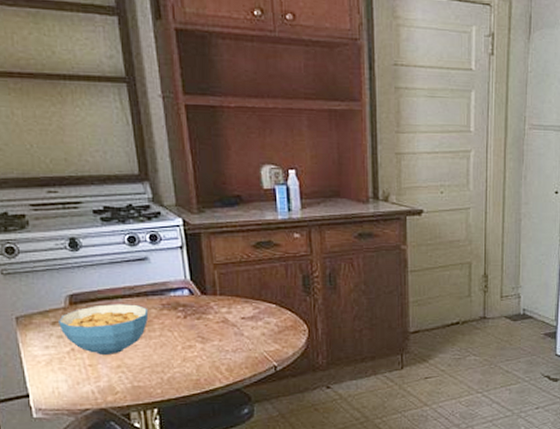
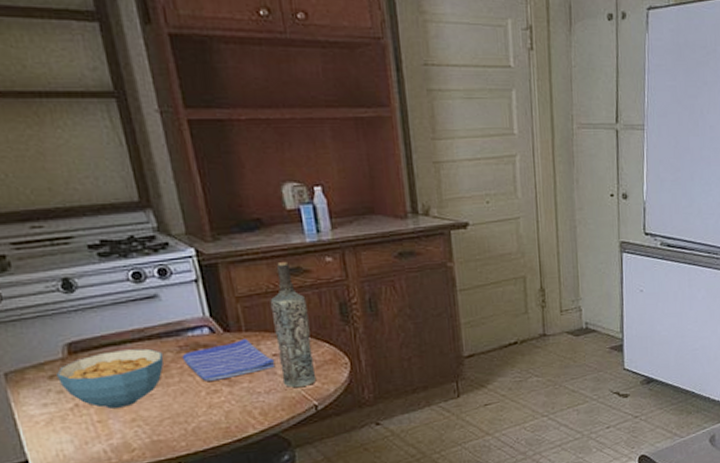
dish towel: none [164,302,243,337] -> present [181,339,276,381]
bottle: none [243,234,278,349] -> present [270,261,317,388]

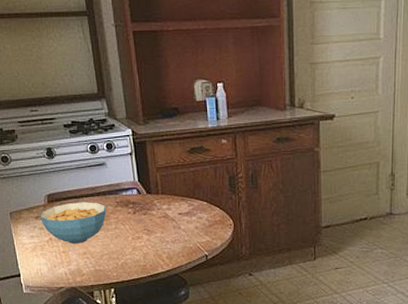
dish towel: present [181,339,276,381] -> none [118,200,180,229]
bottle: present [270,261,317,388] -> none [180,141,208,241]

